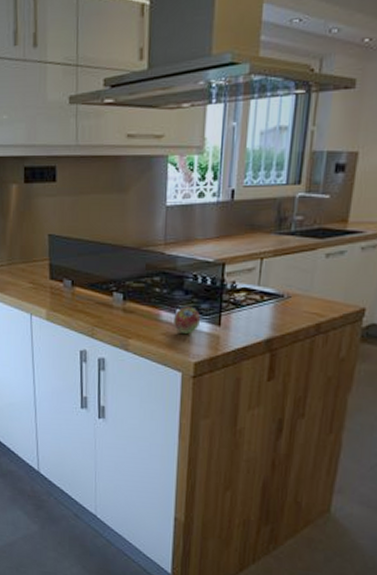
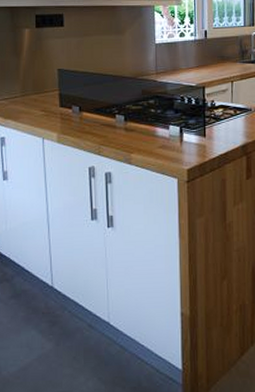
fruit: present [174,307,201,334] -> none [168,123,190,145]

